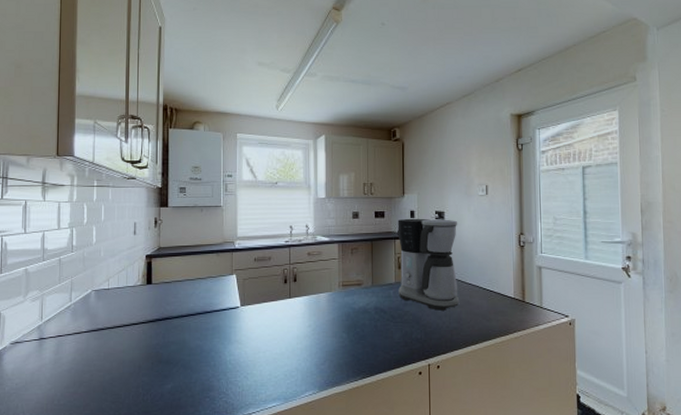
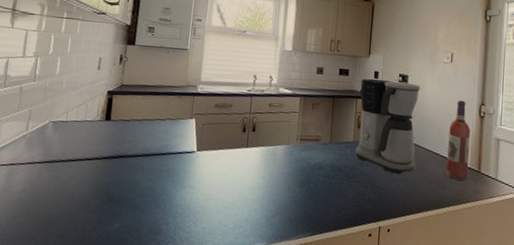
wine bottle: none [490,231,513,312] -> present [445,100,471,182]

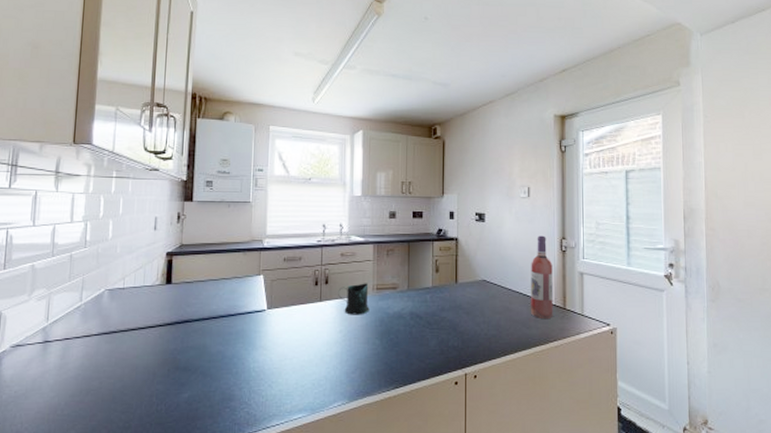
mug: none [264,133,293,163] -> present [338,283,370,315]
coffee maker: present [355,78,421,174] -> none [435,219,499,317]

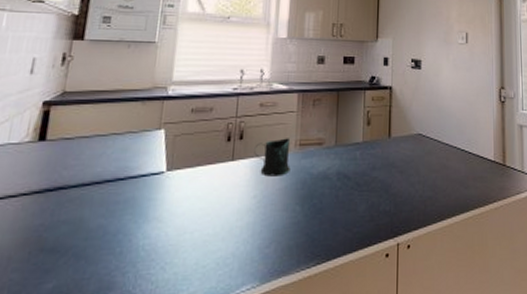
wine bottle: present [530,235,553,320] -> none [468,85,493,178]

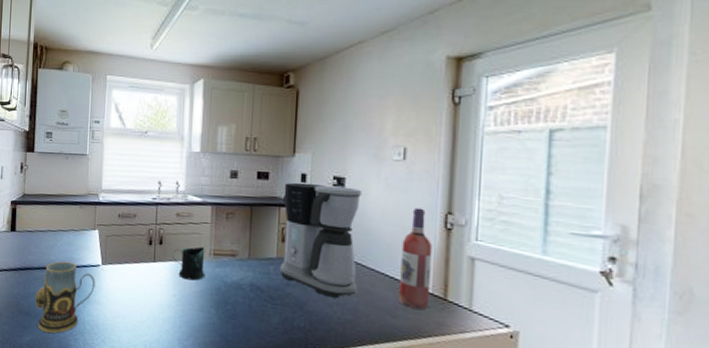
mug: none [67,172,157,271] -> present [35,261,95,333]
coffee maker: none [366,66,436,176] -> present [280,182,363,298]
wine bottle: none [468,85,493,178] -> present [398,207,432,310]

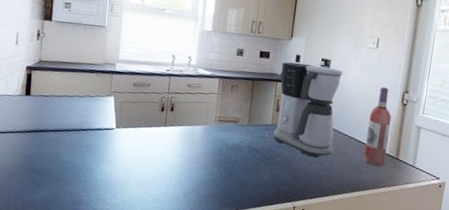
mug: present [35,261,95,333] -> none [48,124,109,190]
mug: present [172,246,205,281] -> none [182,114,212,143]

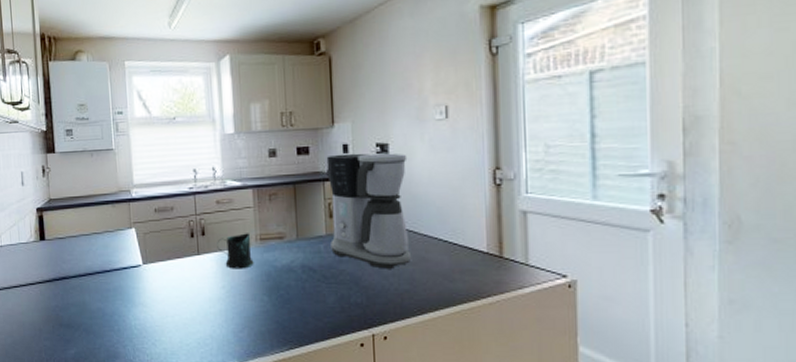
mug: none [182,114,212,143] -> present [217,233,254,269]
wine bottle: present [363,87,392,167] -> none [452,166,486,271]

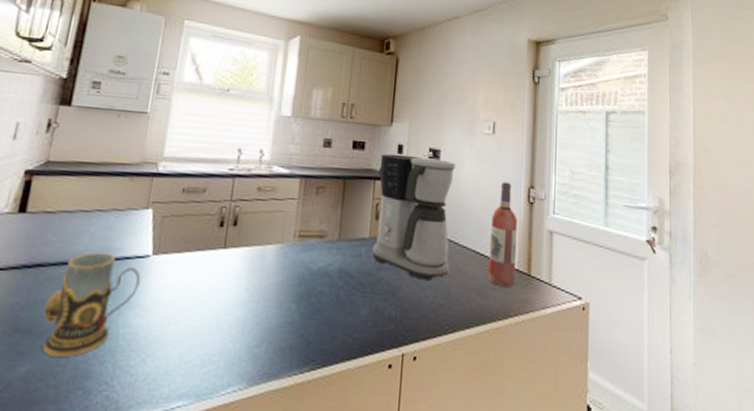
mug: none [75,265,139,342] -> present [43,252,141,357]
mug: present [217,233,254,269] -> none [248,227,289,270]
wine bottle: none [452,166,486,271] -> present [487,181,518,288]

